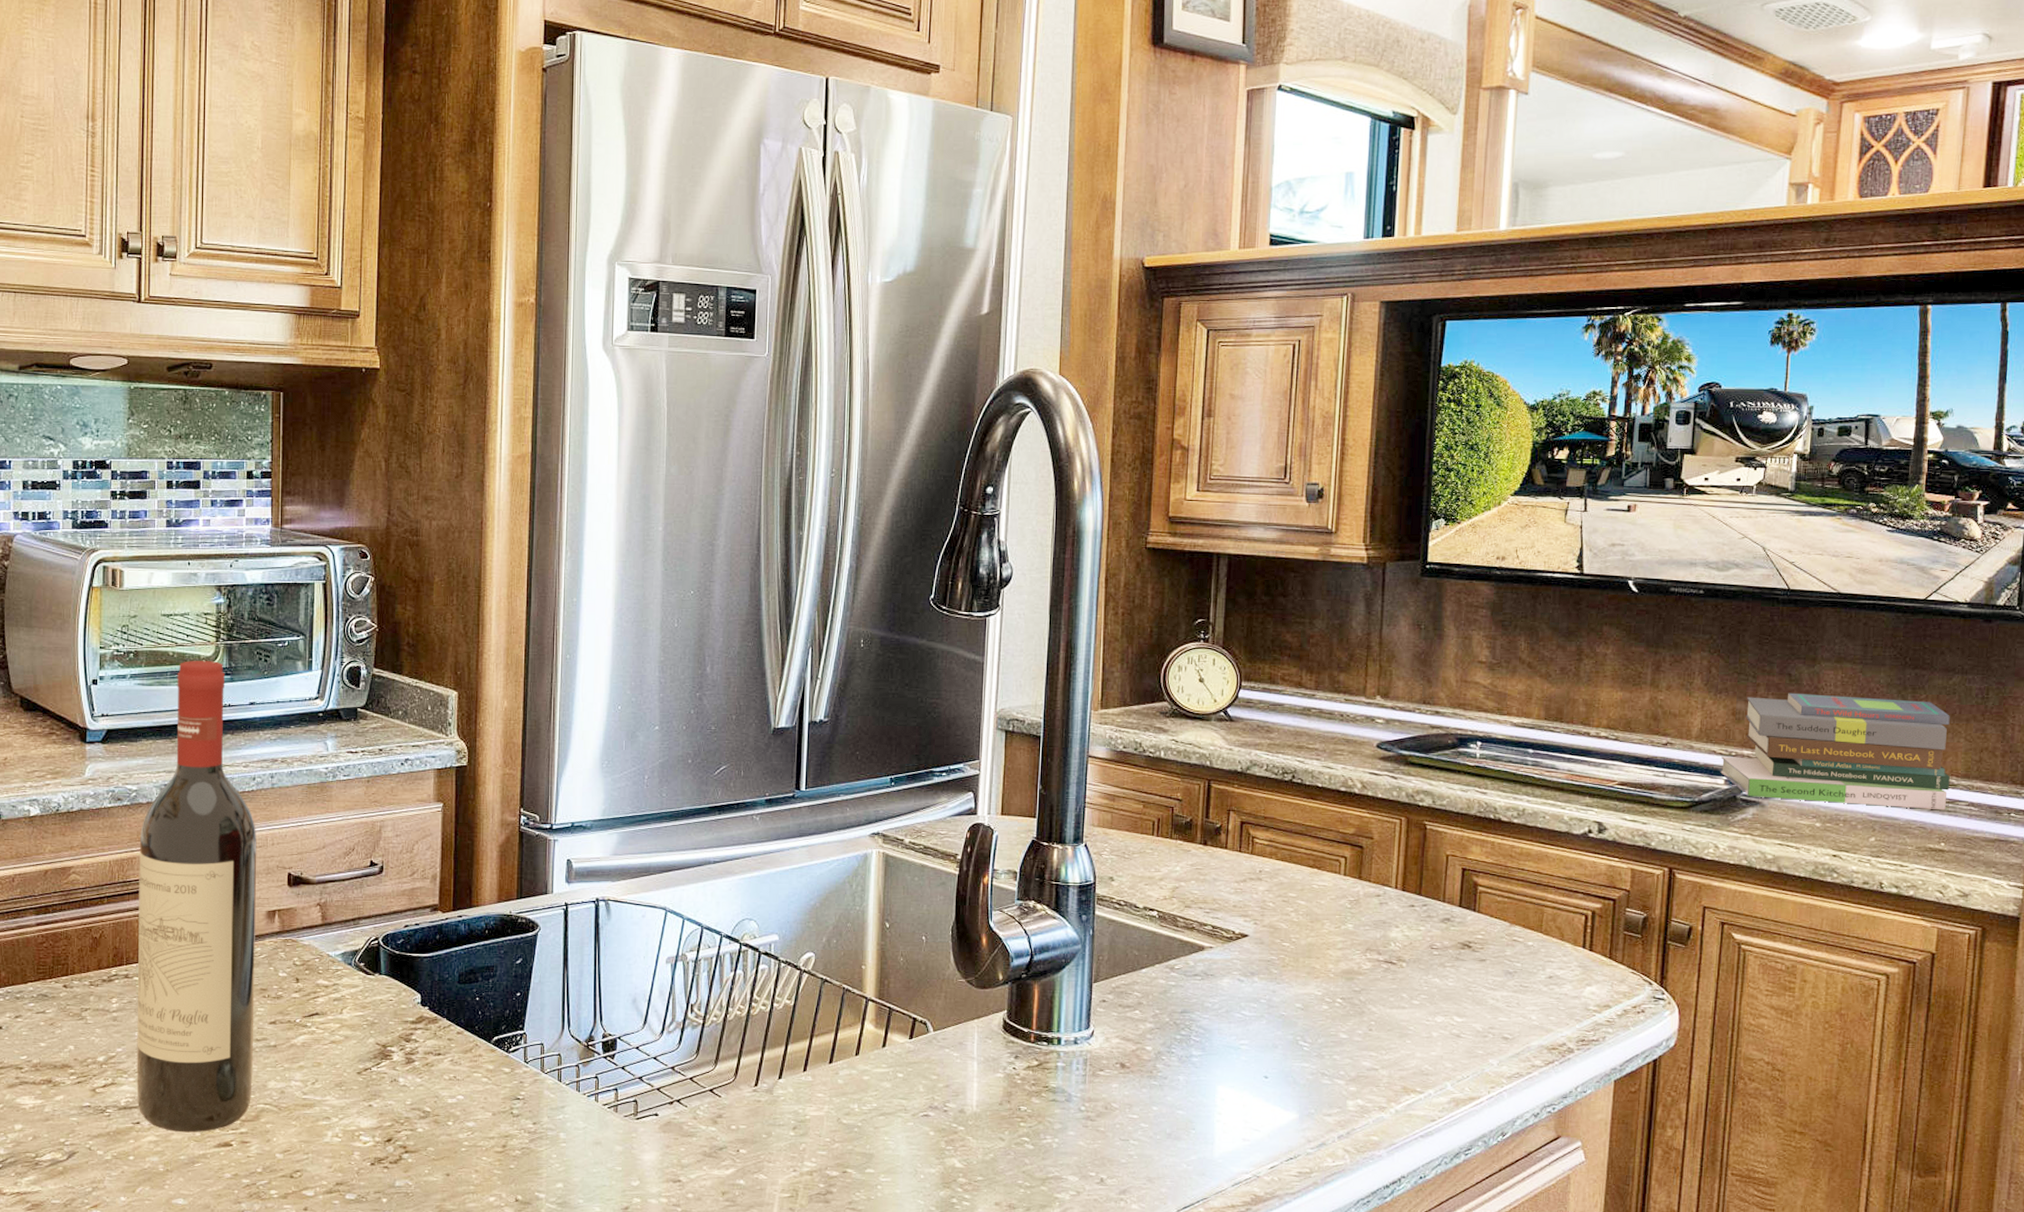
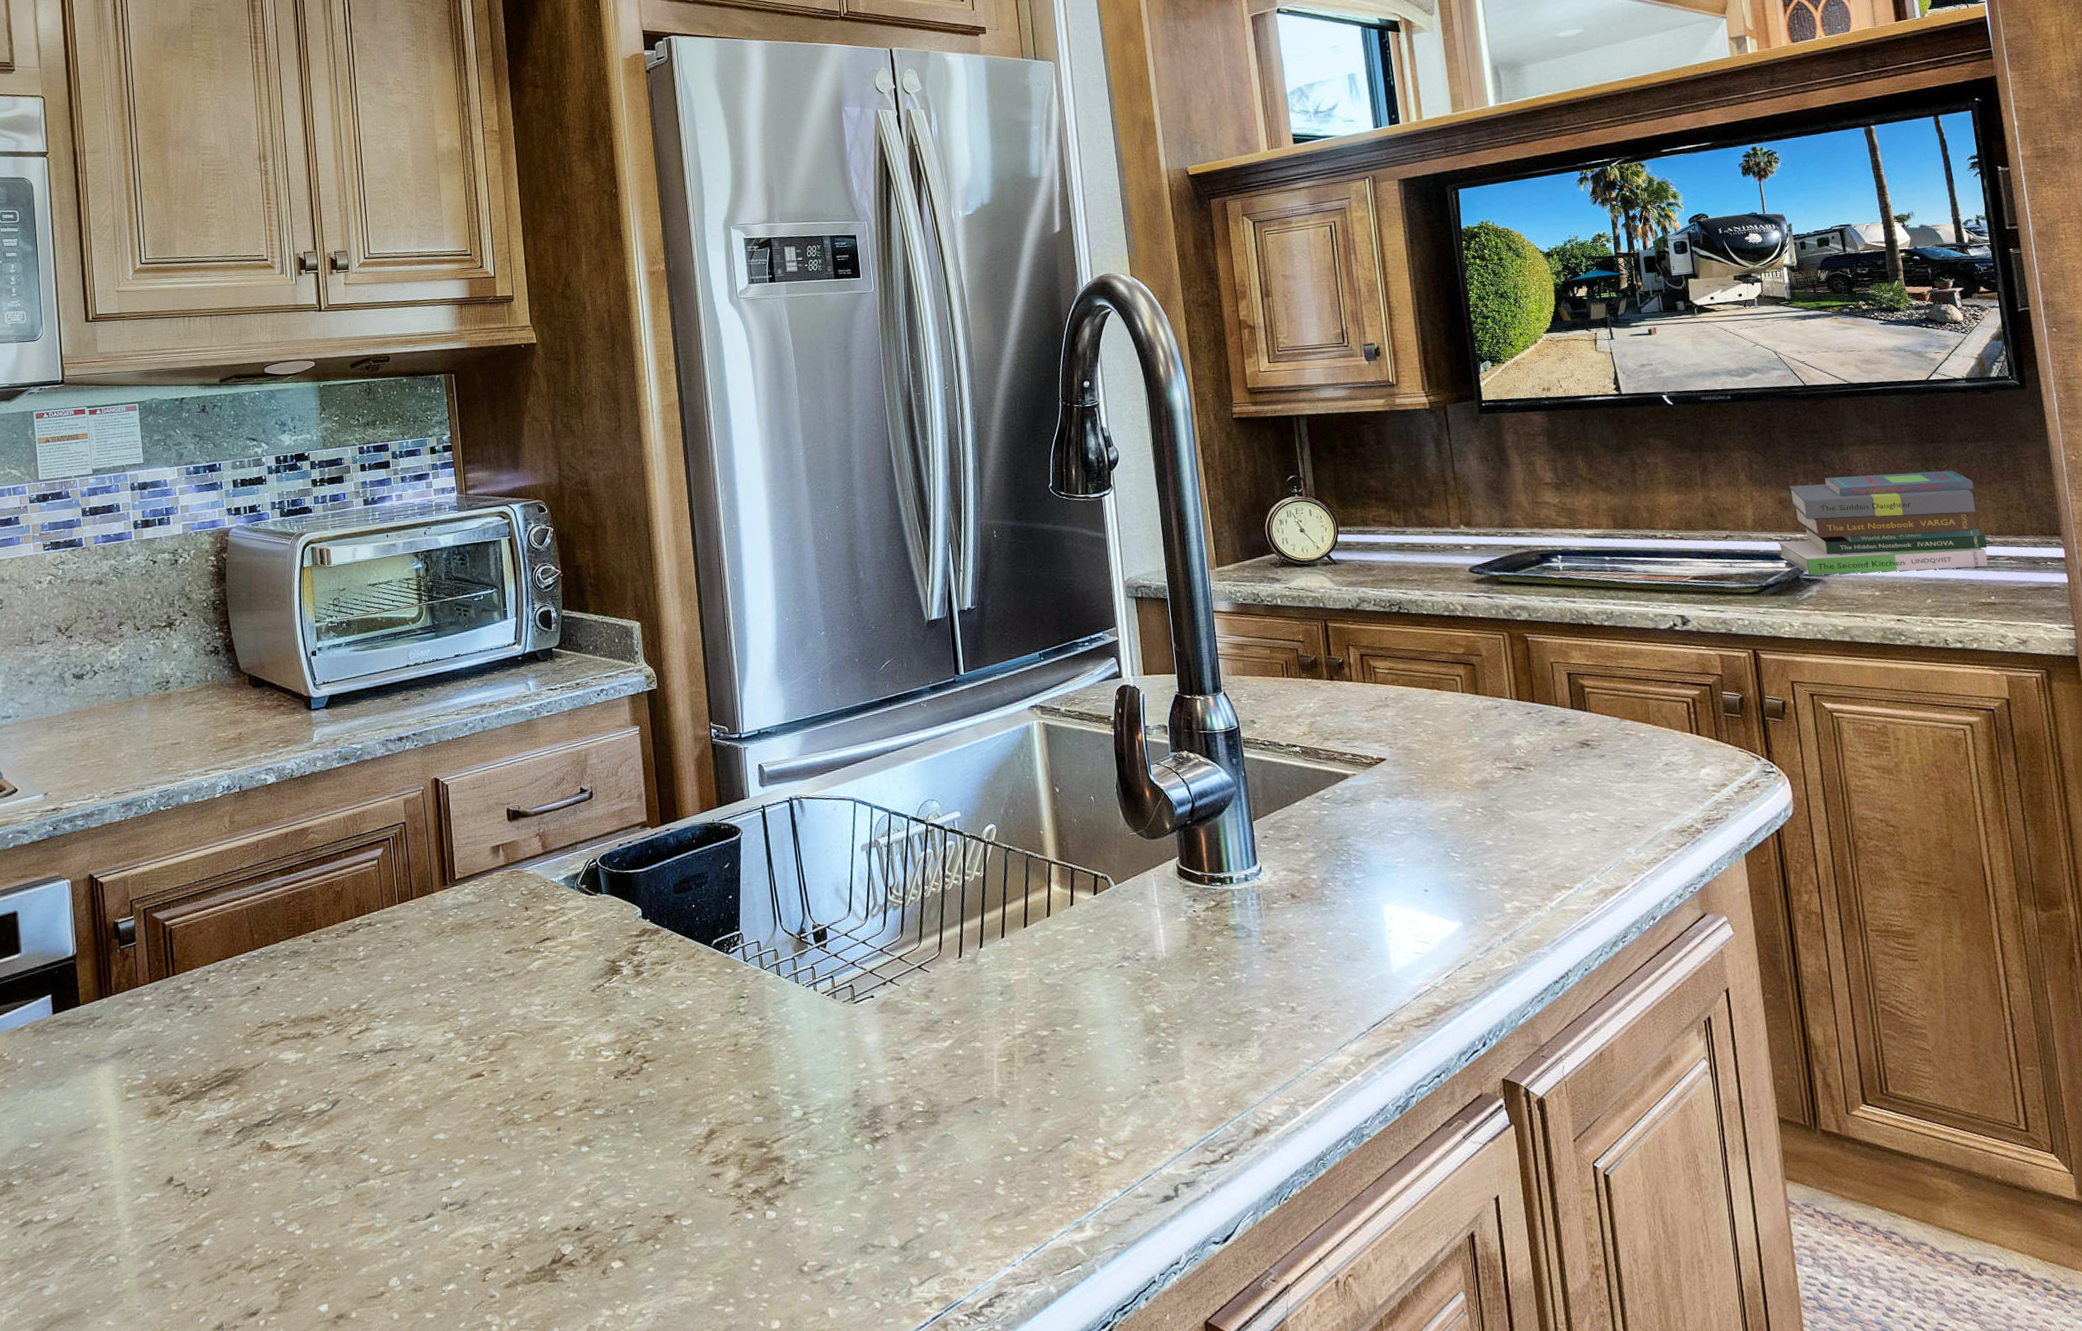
wine bottle: present [136,661,257,1133] -> none [368,621,497,1069]

